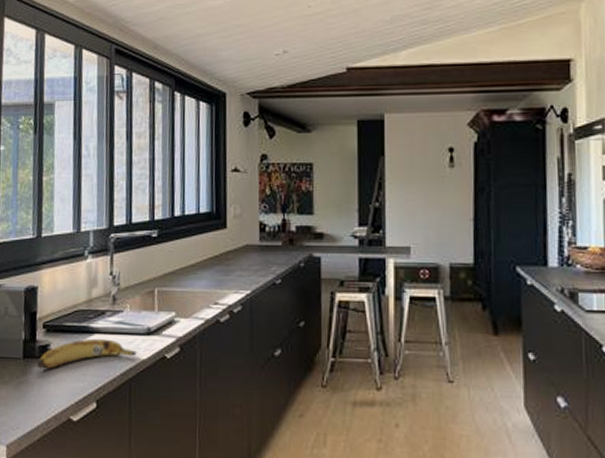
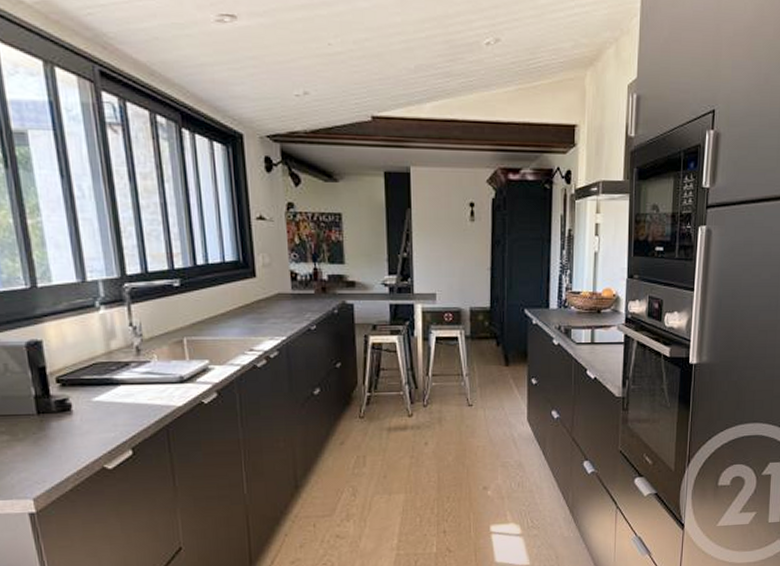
fruit: present [37,338,137,369] -> none [56,389,172,424]

